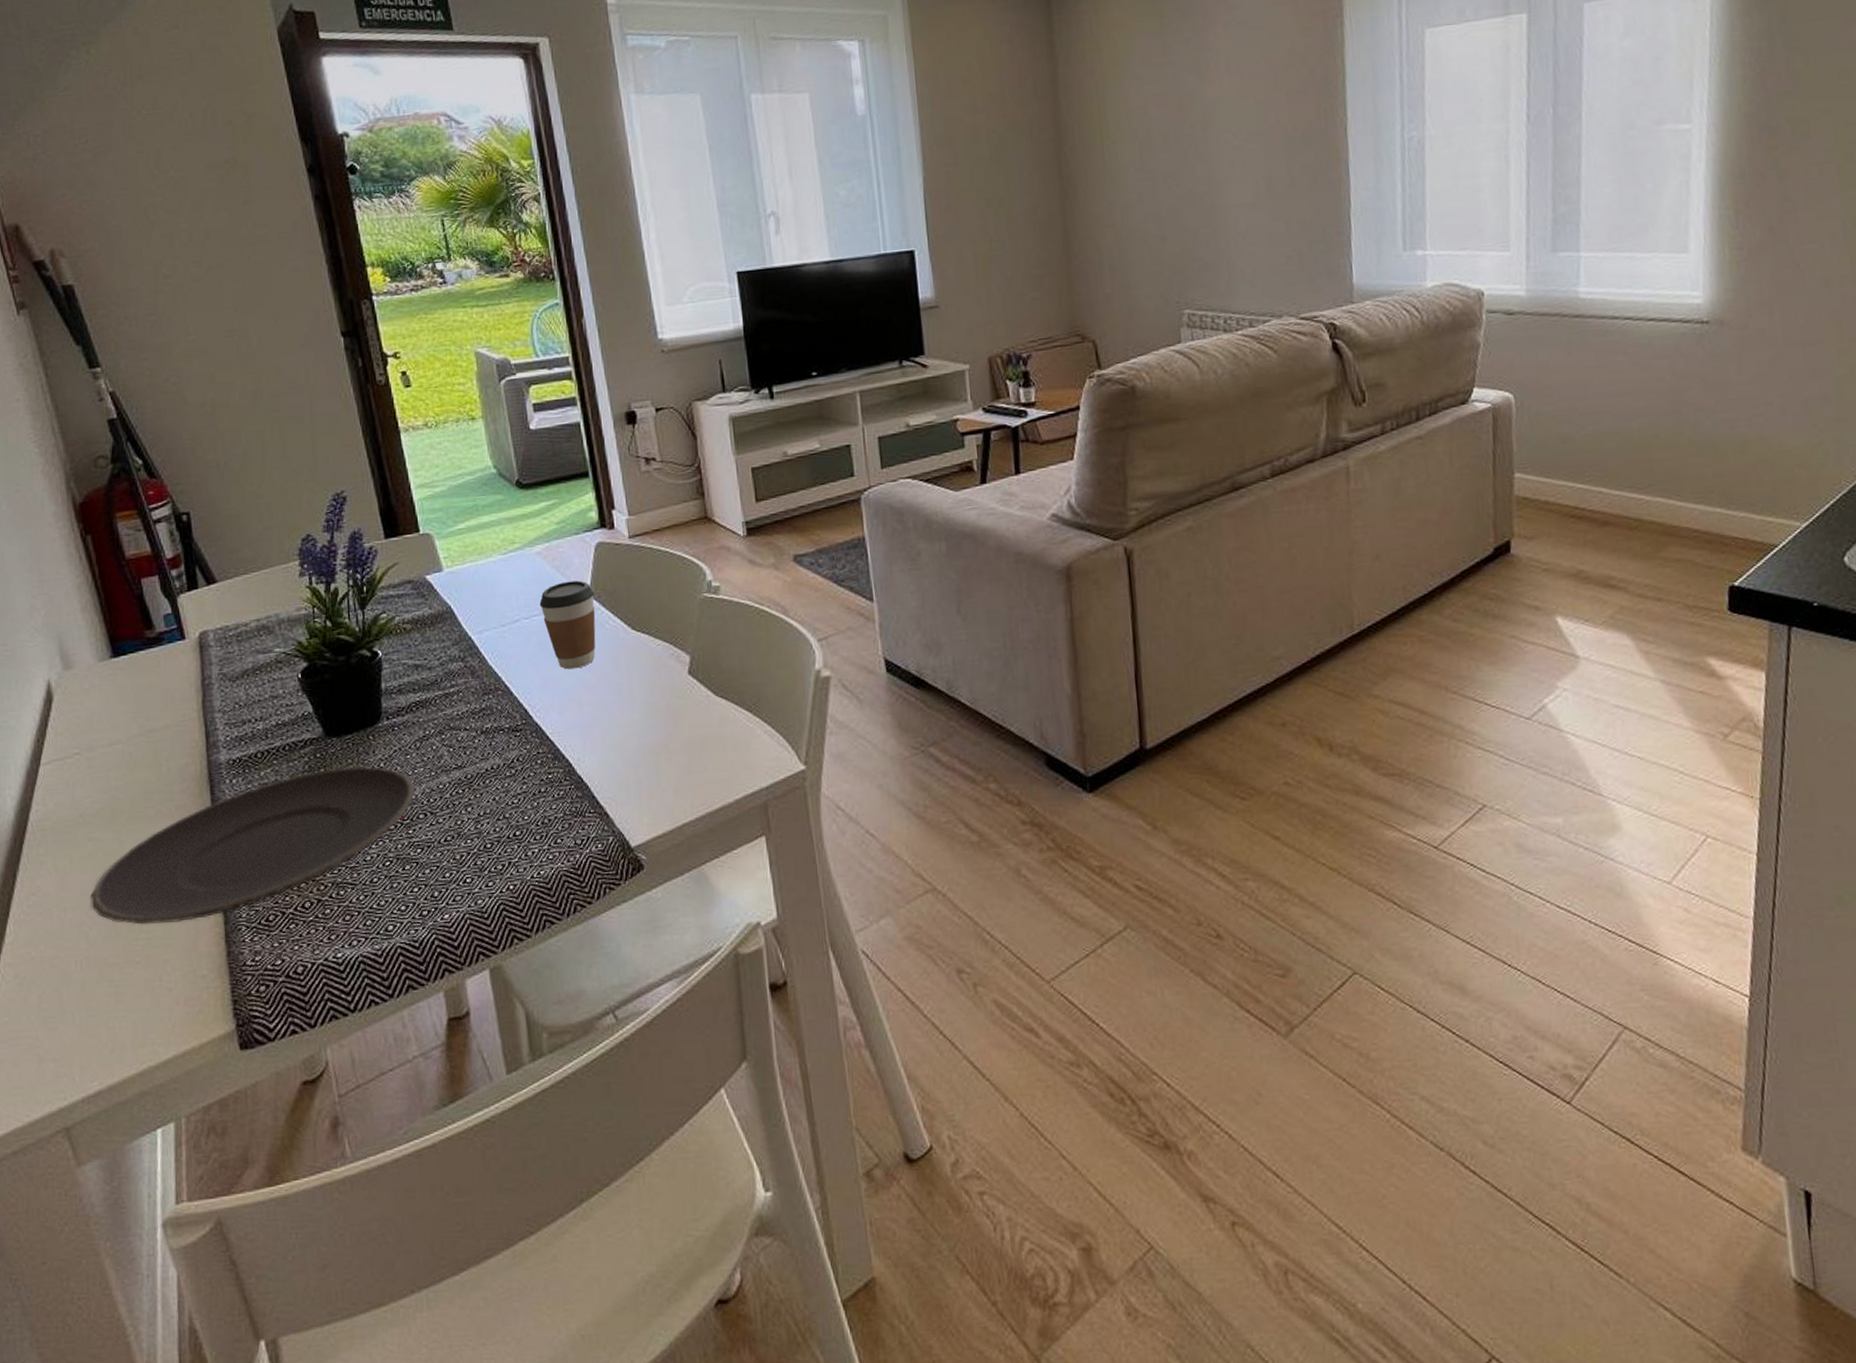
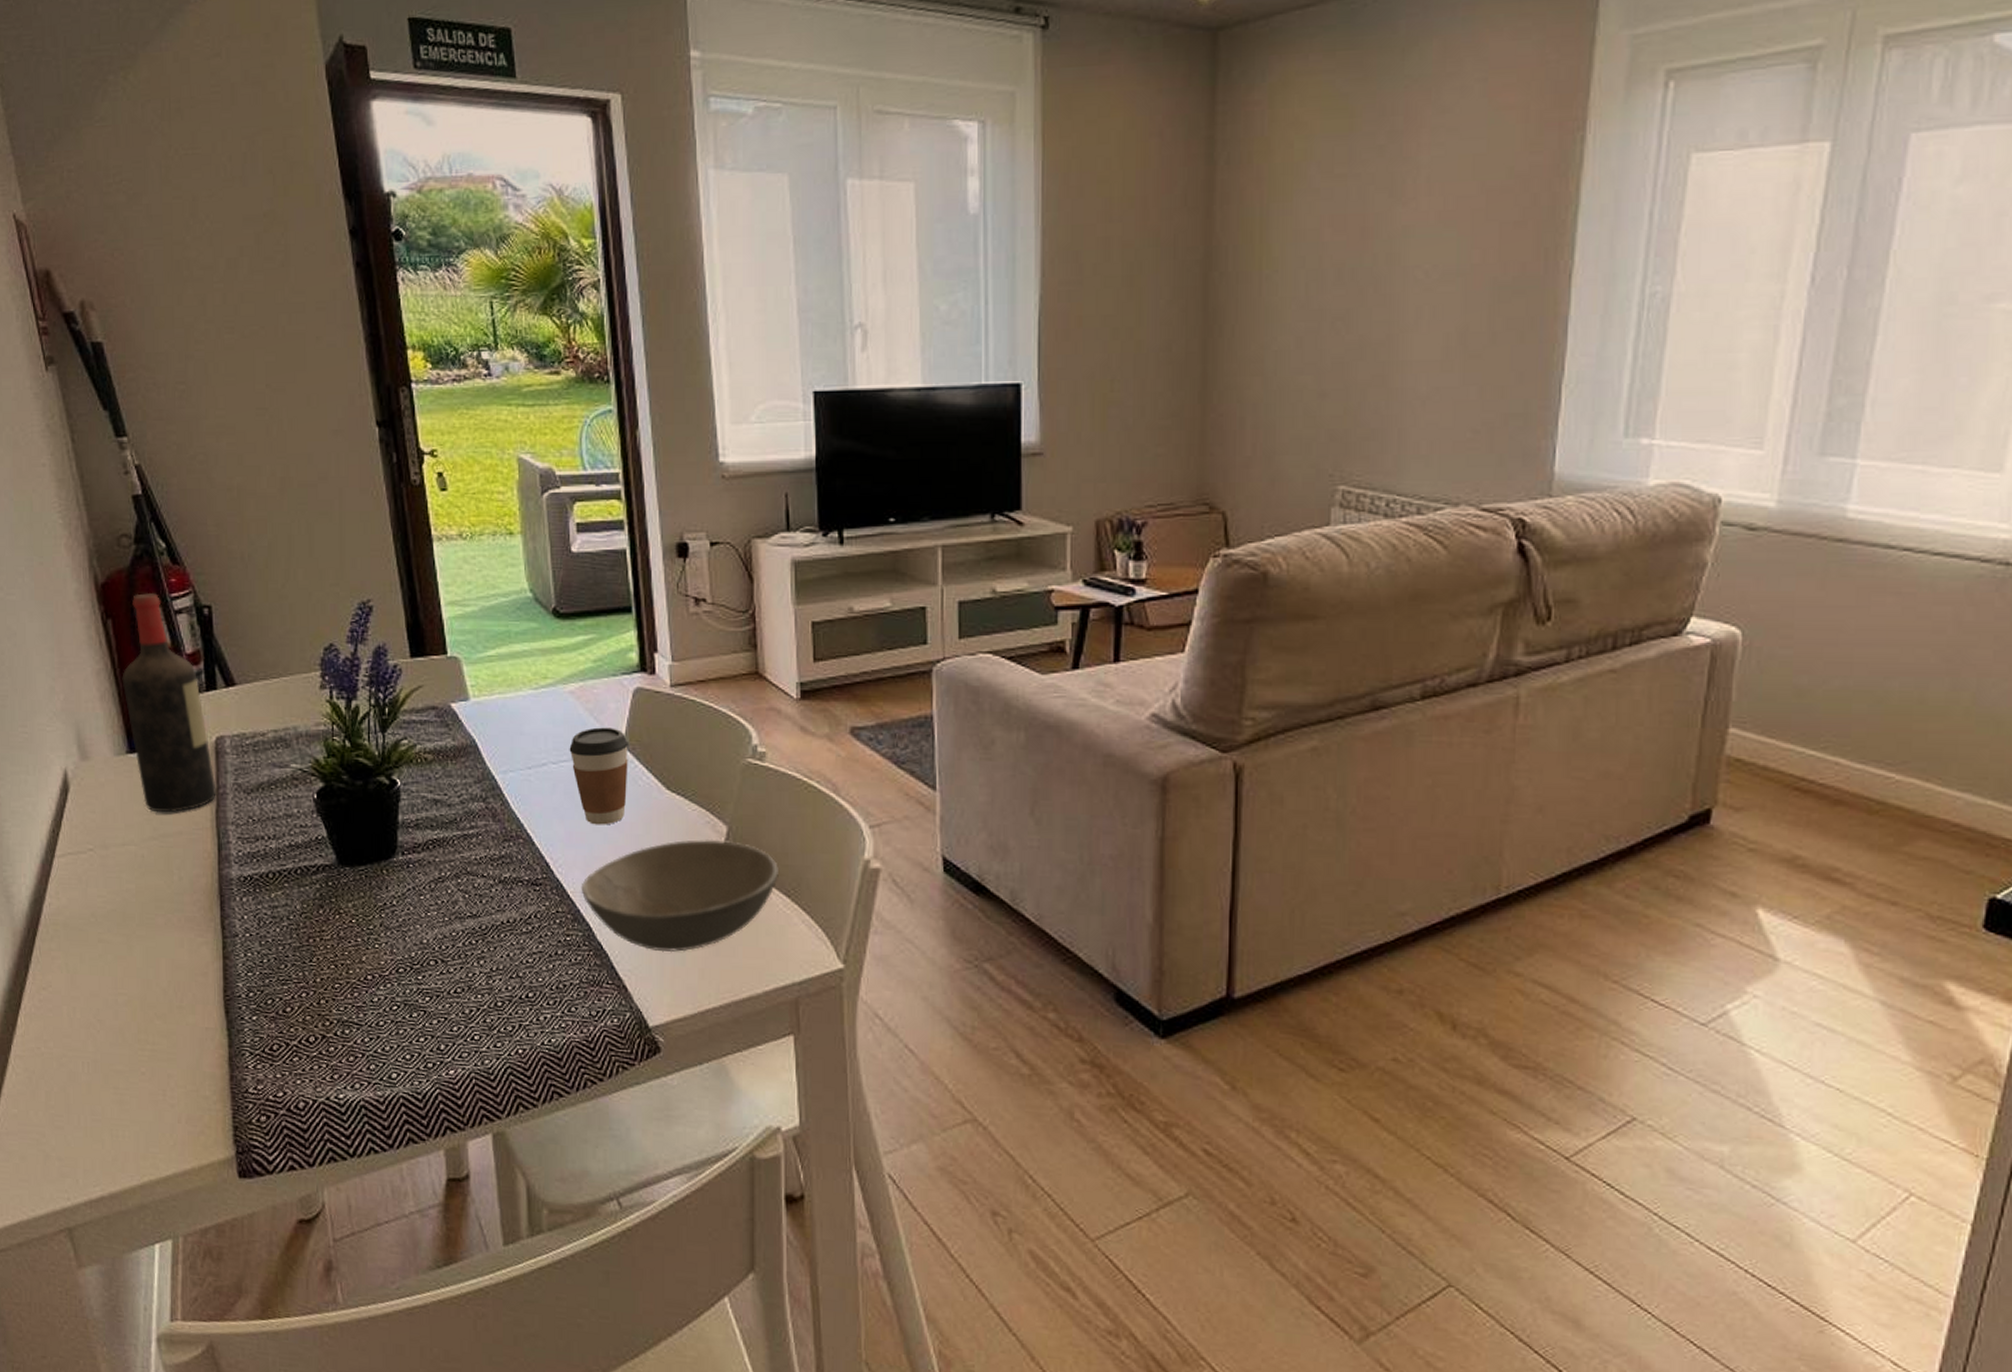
plate: present [90,766,416,925] -> none [99,899,427,1039]
wine bottle: none [103,507,203,710] -> present [122,593,218,813]
soup bowl: none [559,668,740,777] -> present [581,838,778,953]

